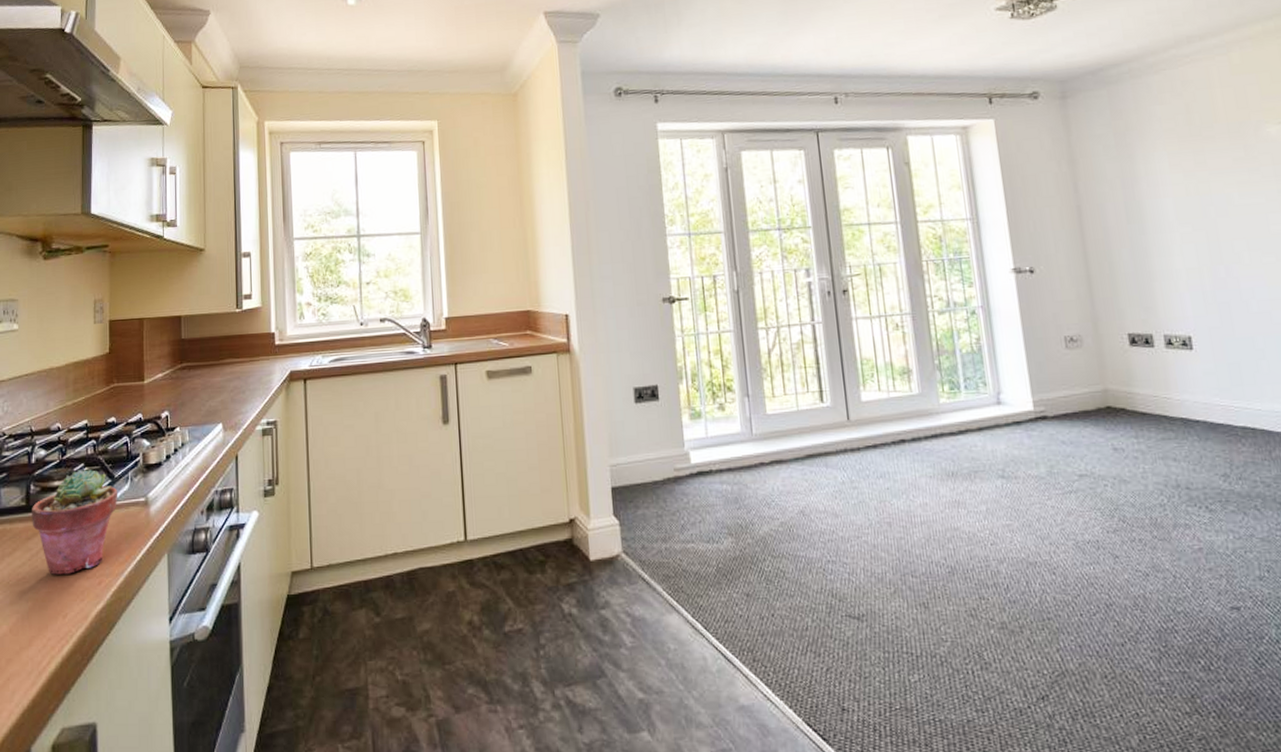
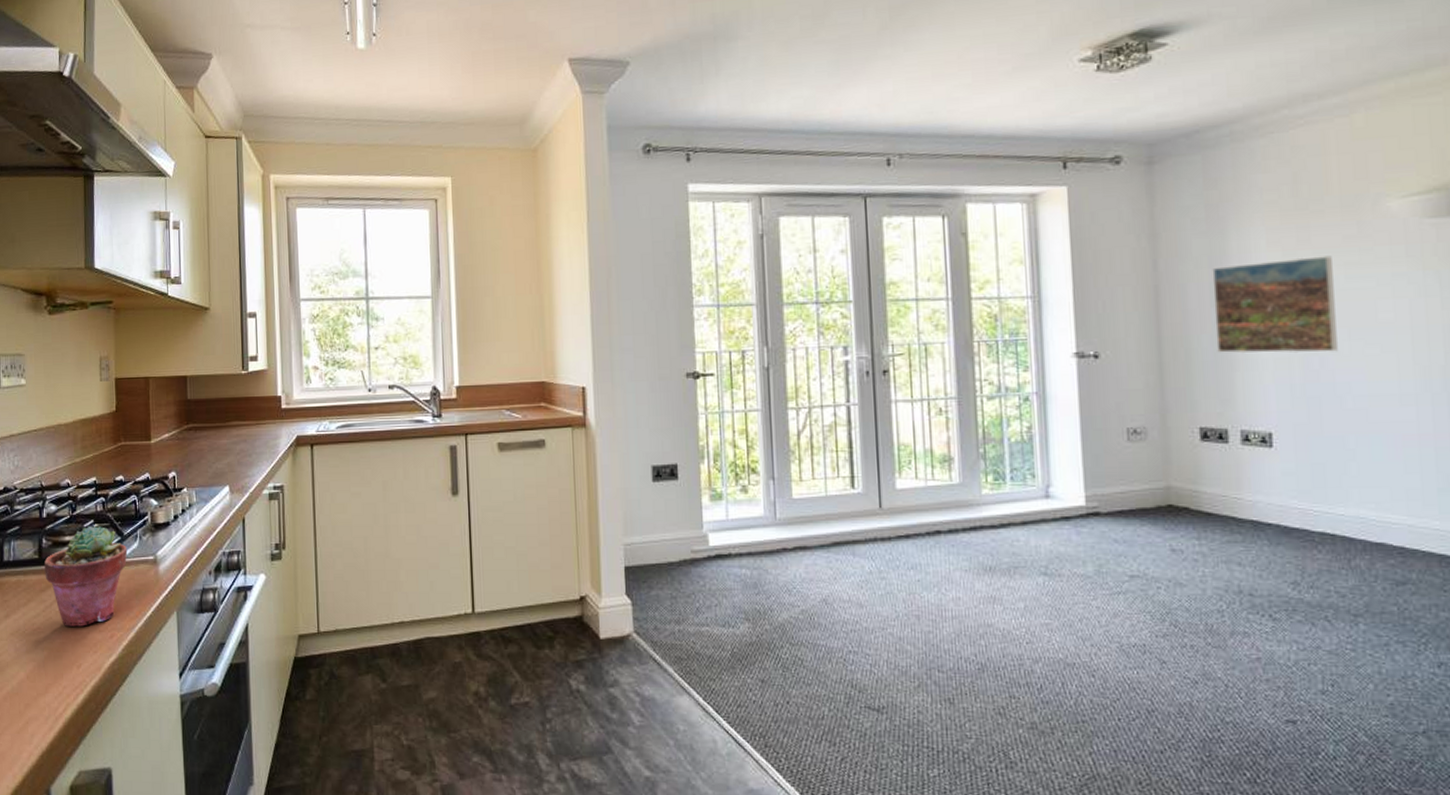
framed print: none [1125,176,1240,265] -> present [1212,255,1338,353]

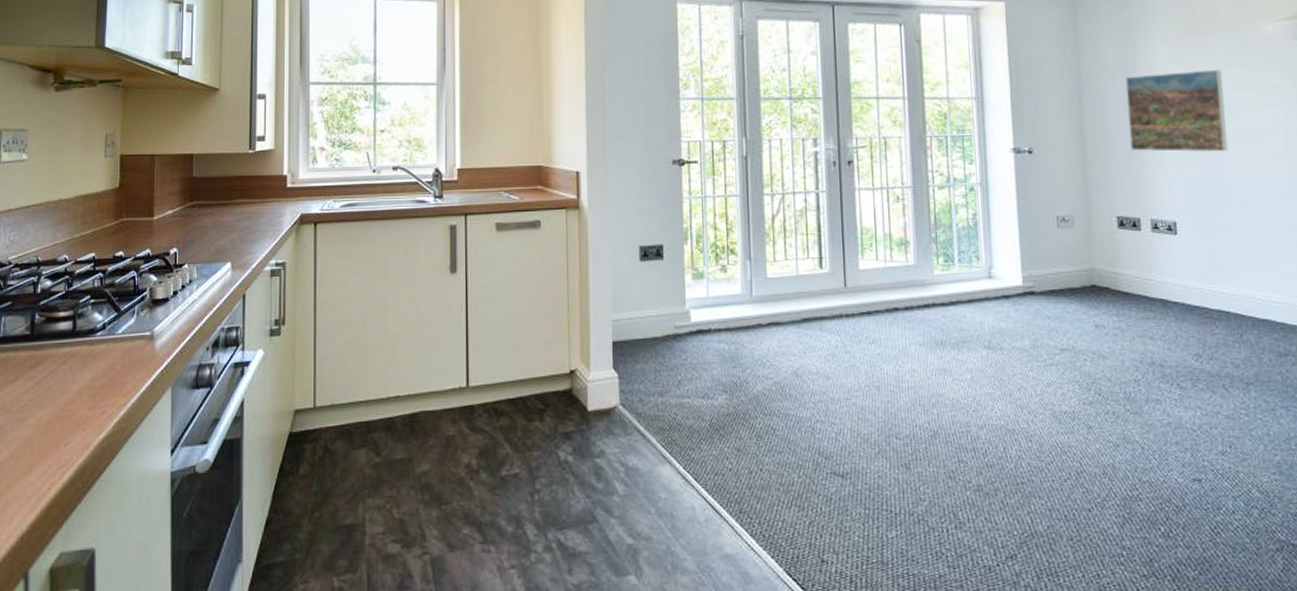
potted succulent: present [44,525,128,627] -> none [36,301,124,404]

